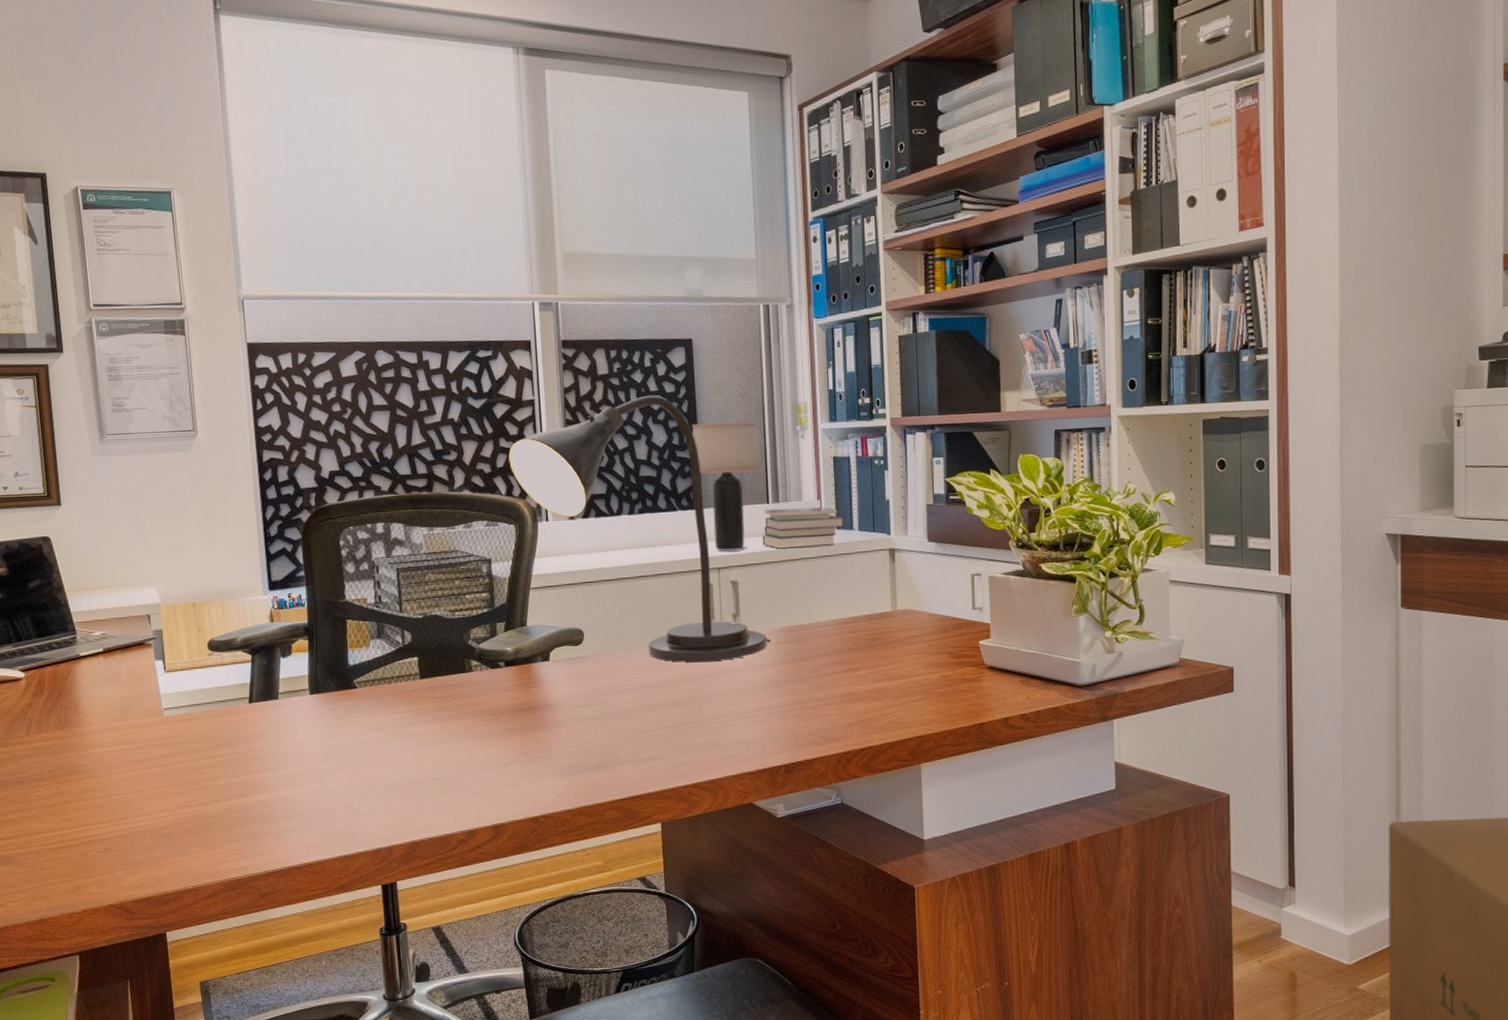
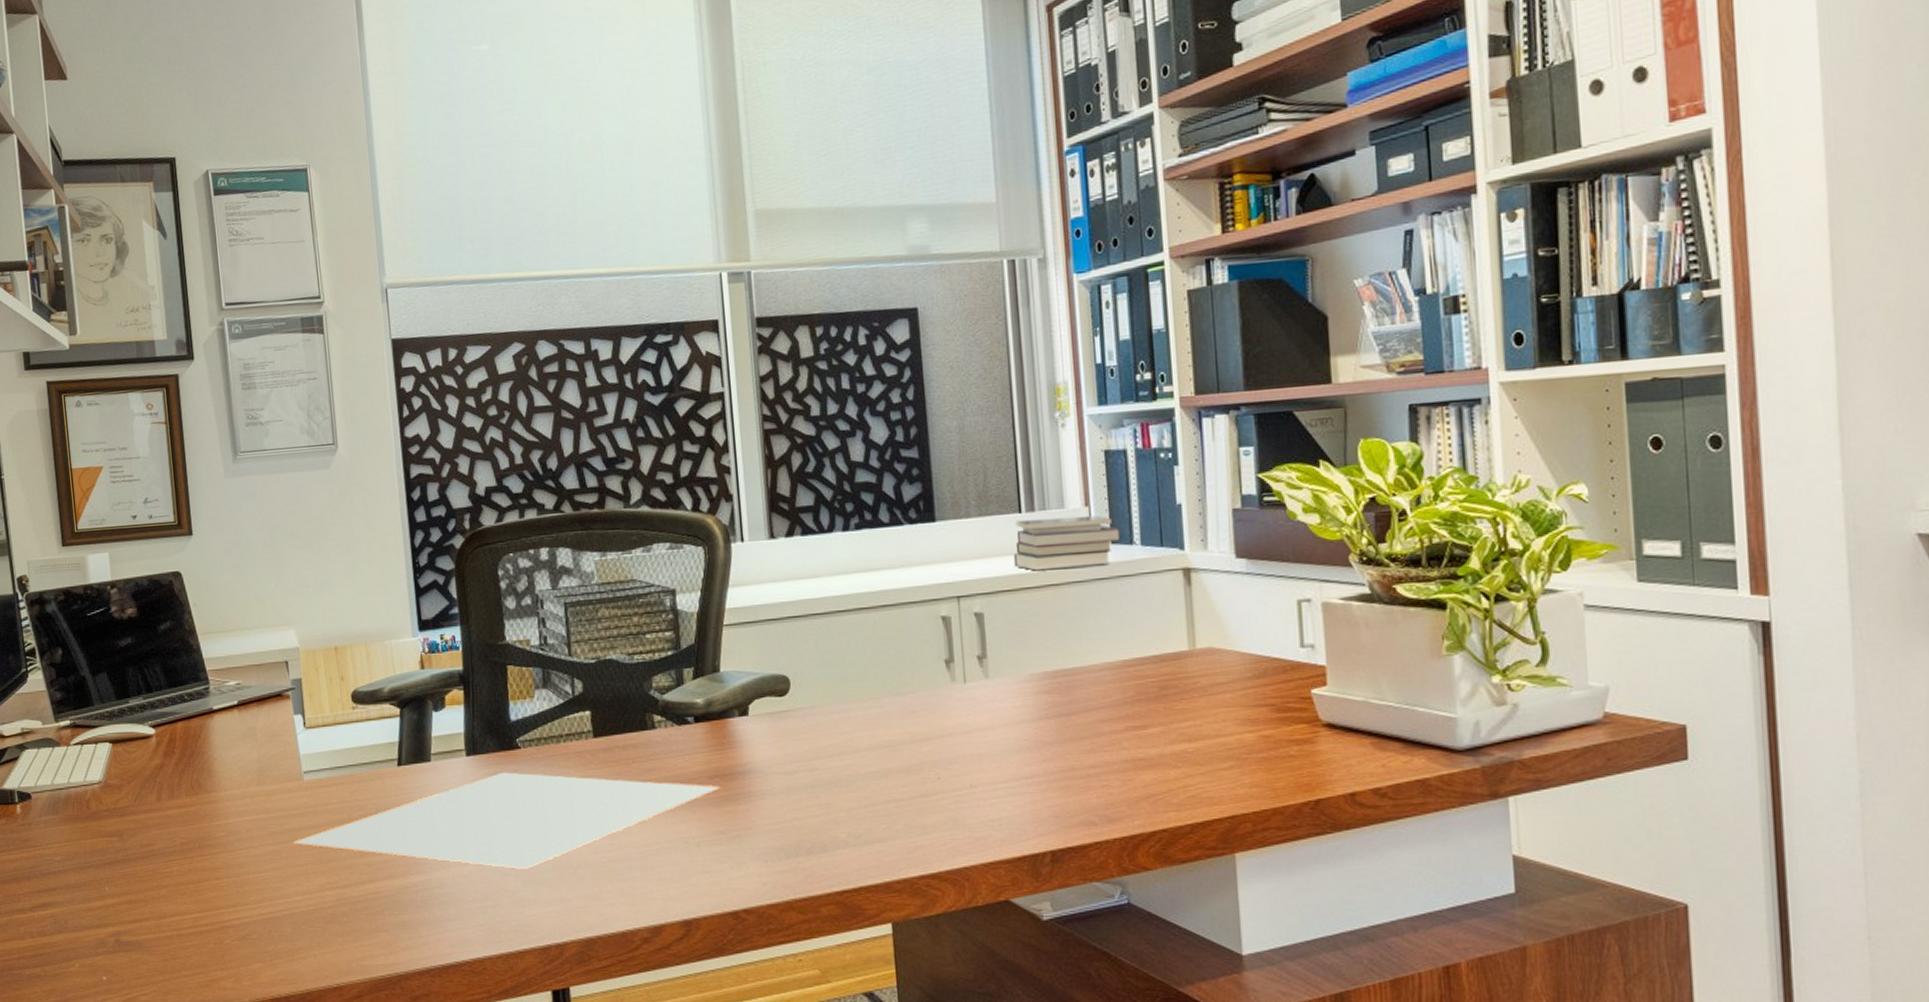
paper sheet: none [155,707,525,787] -> present [294,772,720,869]
desk lamp: present [508,395,771,662] -> none [694,380,1028,717]
table lamp: present [691,422,762,551] -> none [919,409,1012,575]

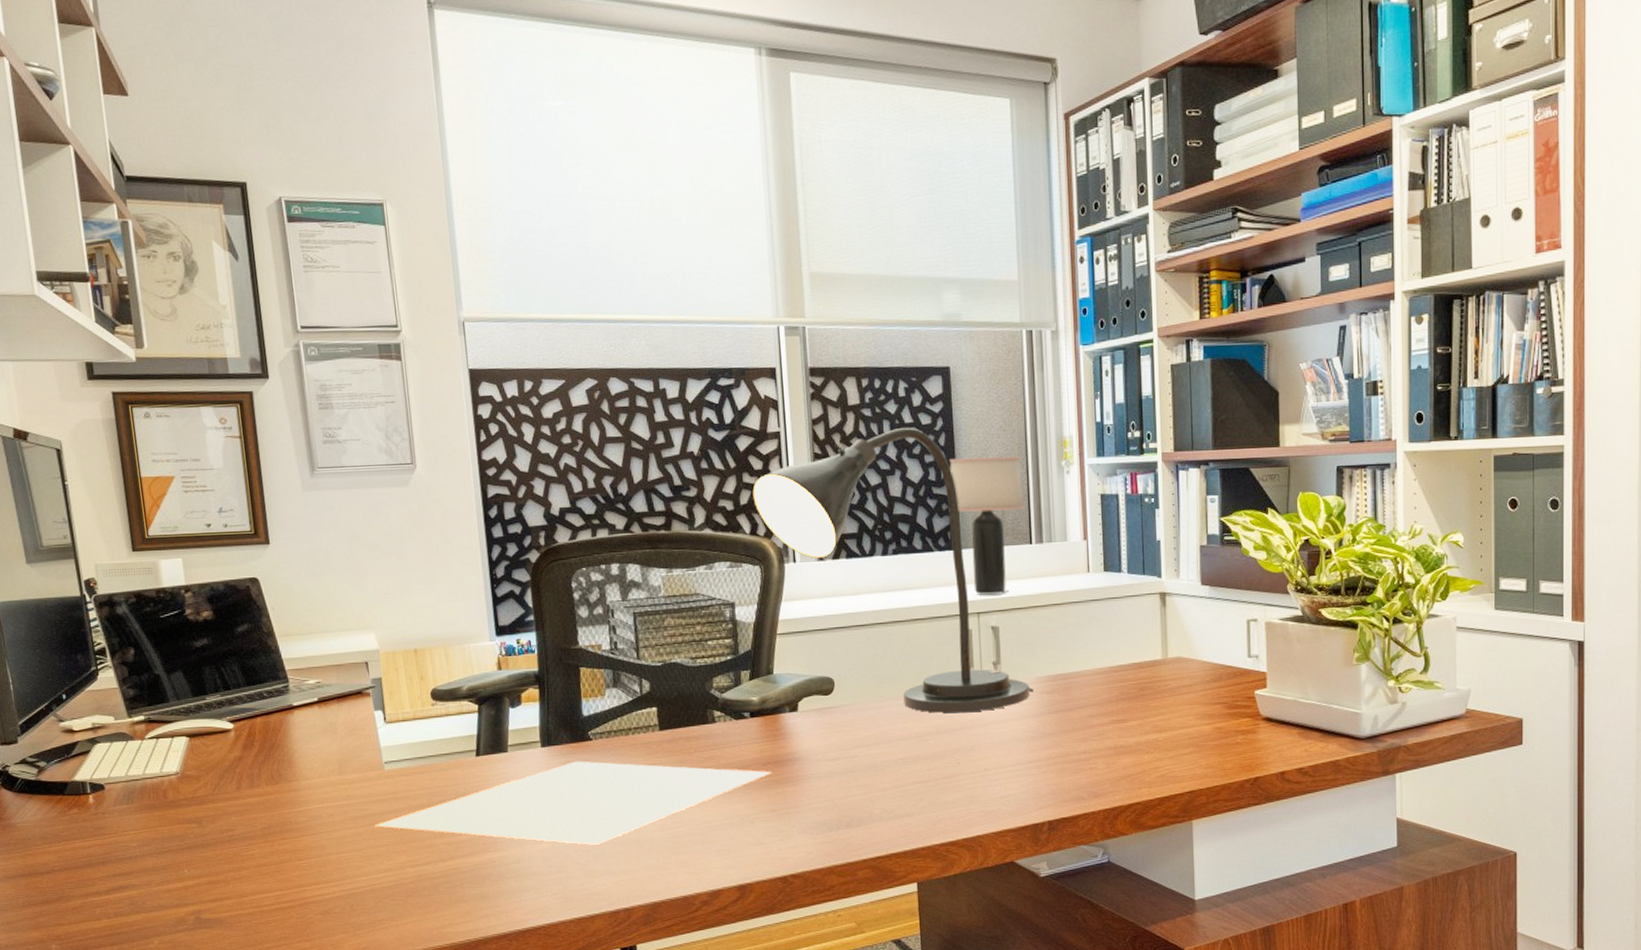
desk lamp: none [694,380,1028,717] -> present [752,427,1034,713]
table lamp: none [919,409,1012,575] -> present [949,456,1025,595]
books: present [1013,515,1121,571] -> none [1024,547,1112,593]

